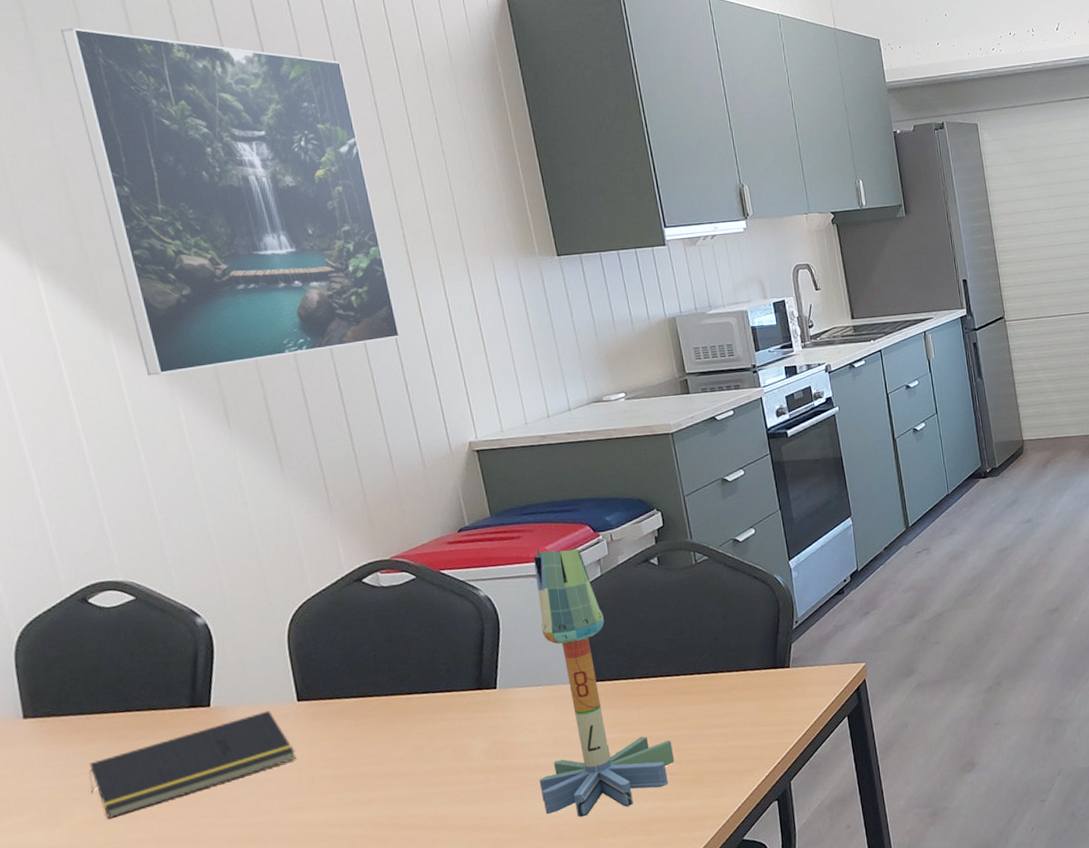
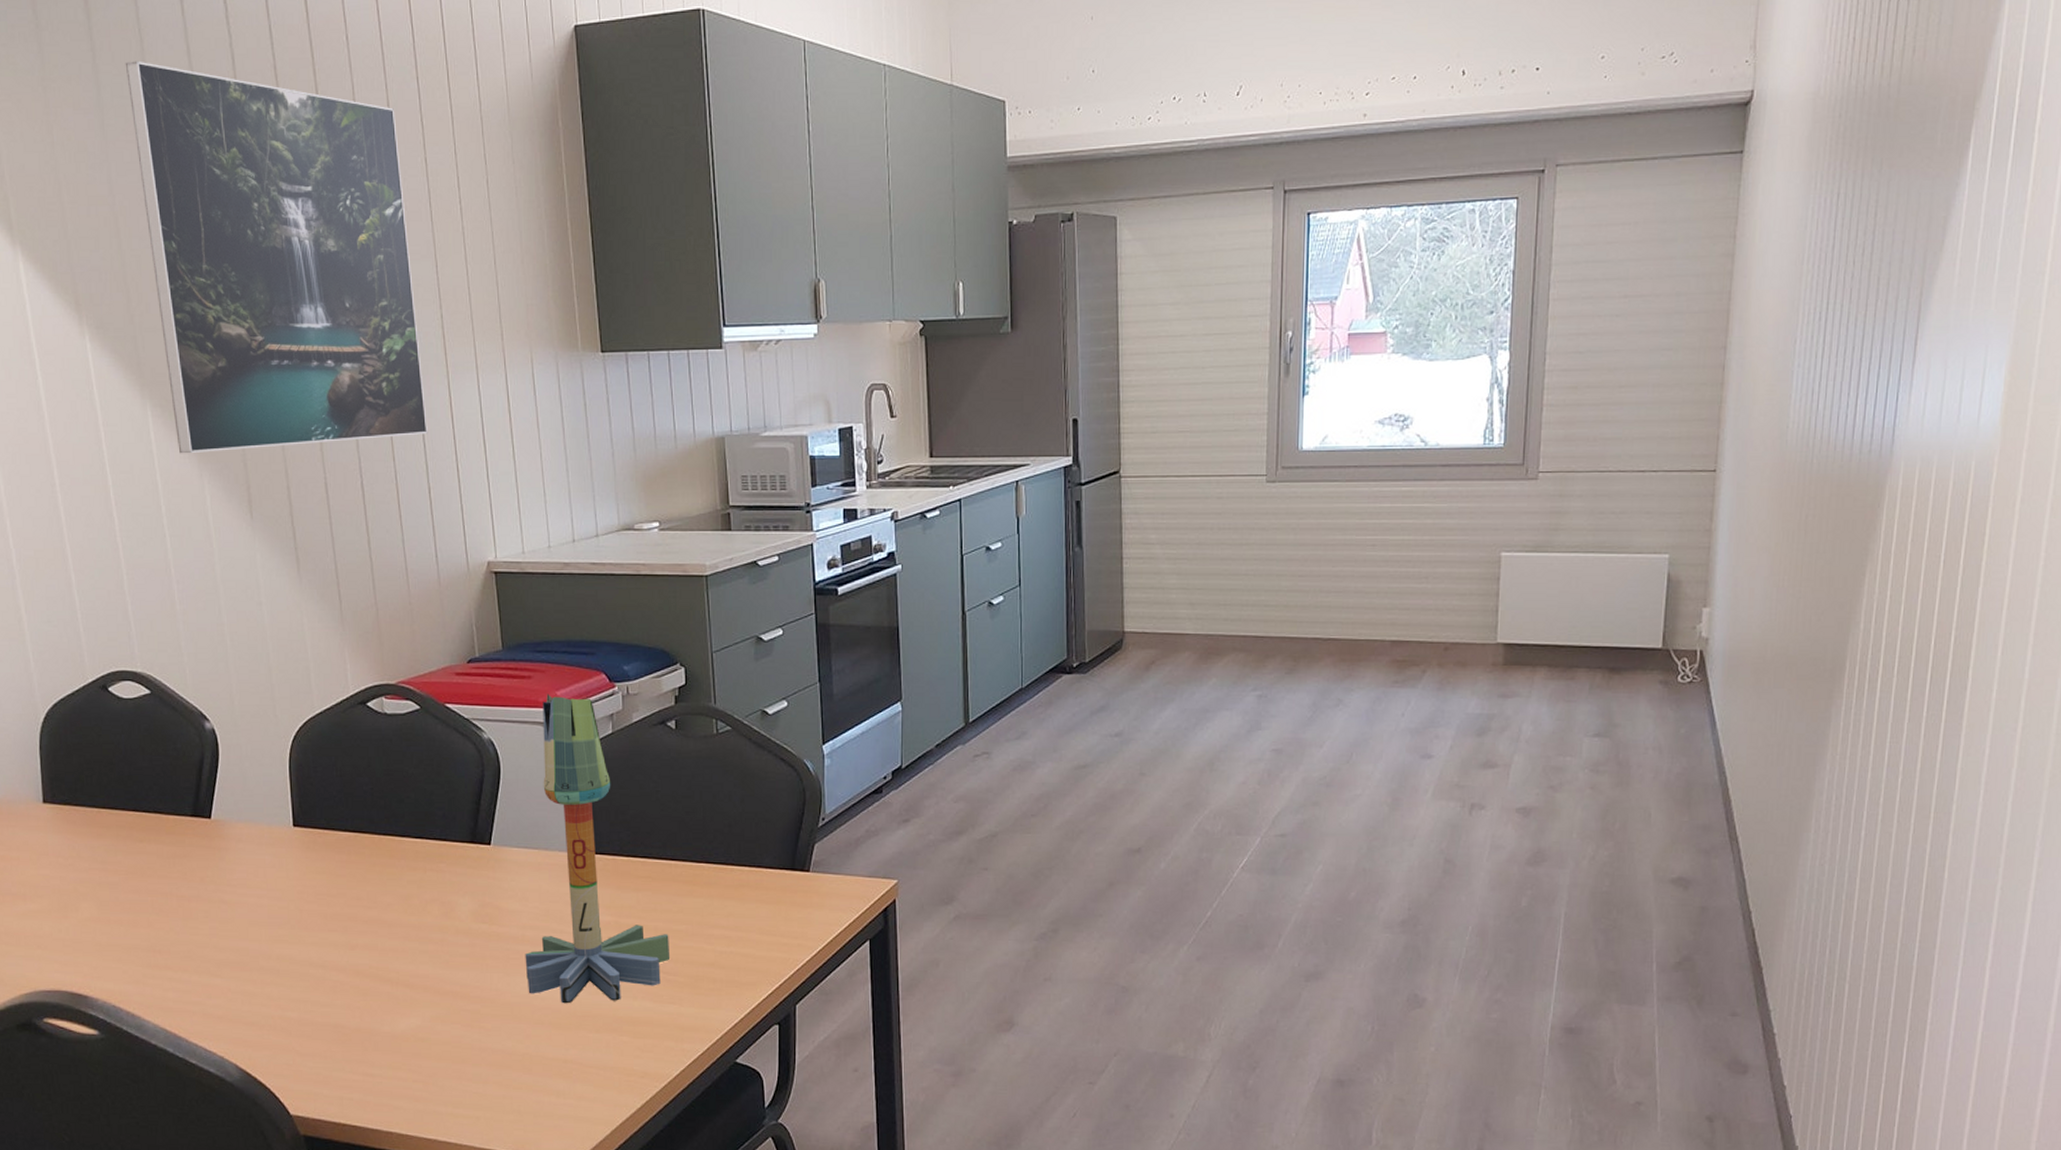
notepad: present [89,710,296,818] -> none [97,831,287,919]

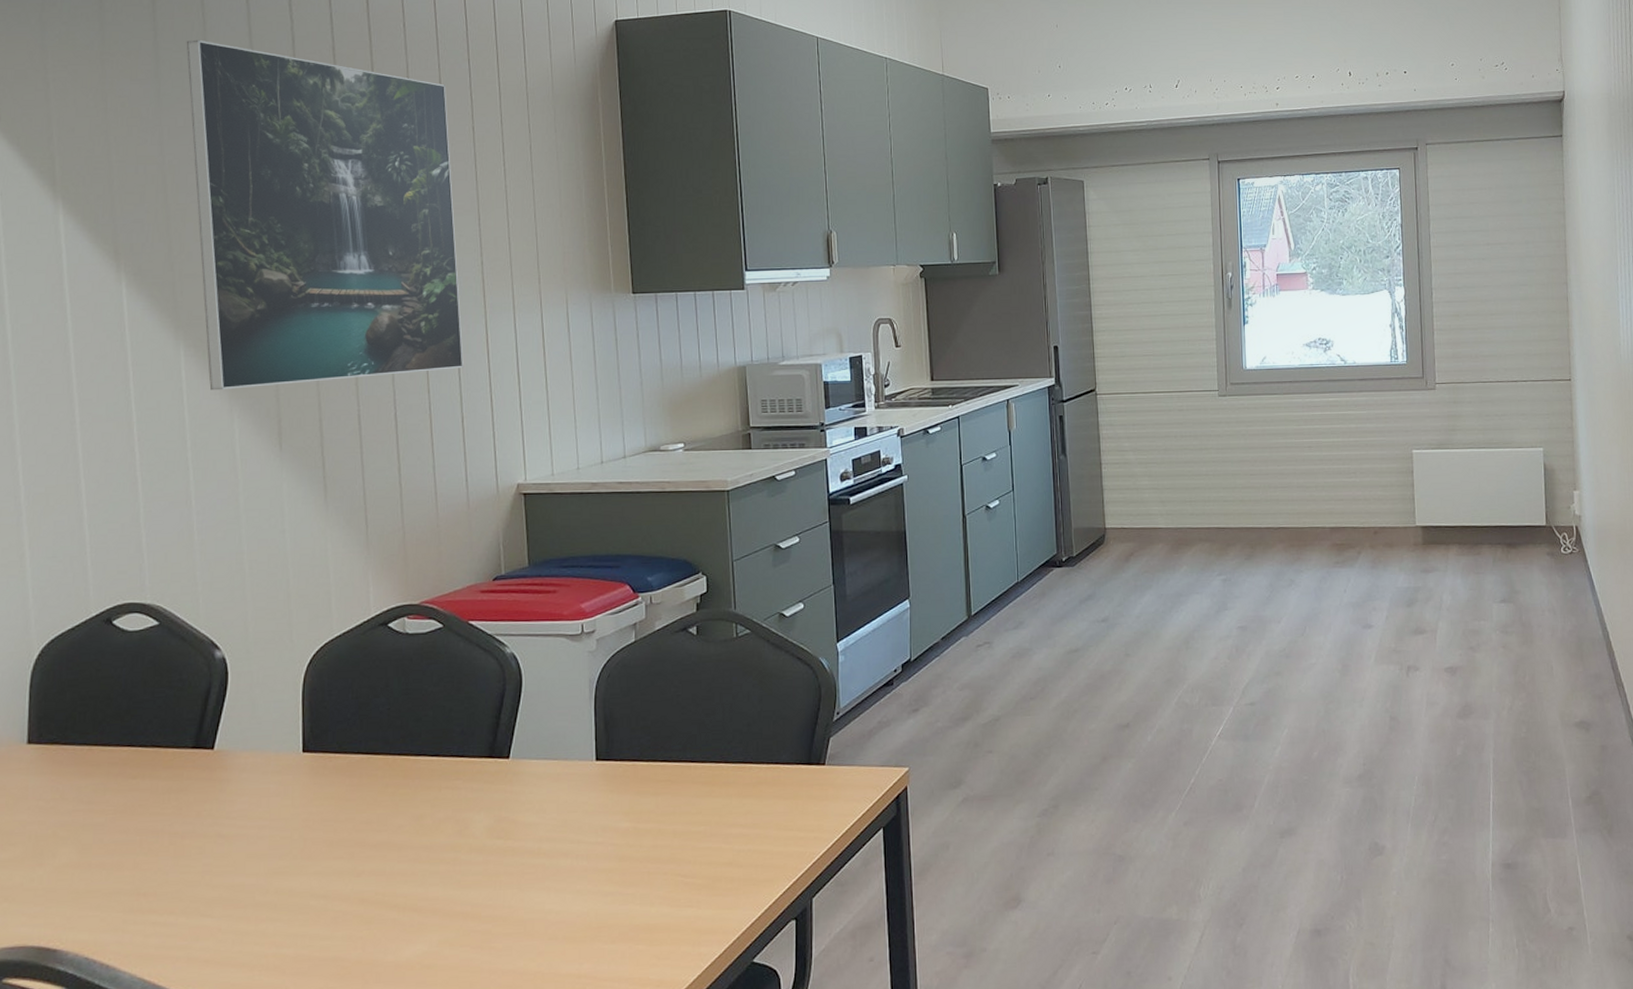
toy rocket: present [525,694,671,1004] -> none [540,607,689,916]

